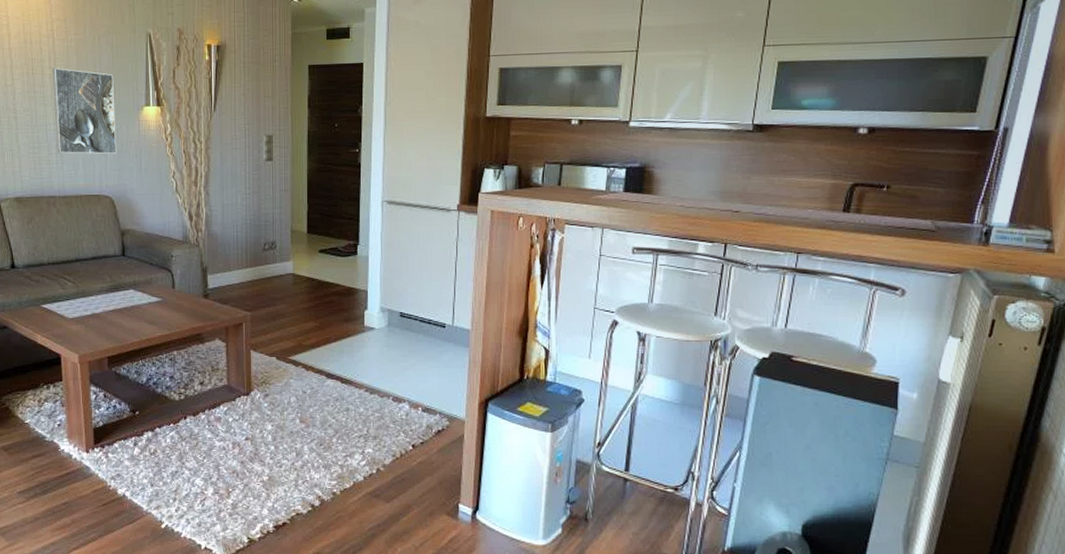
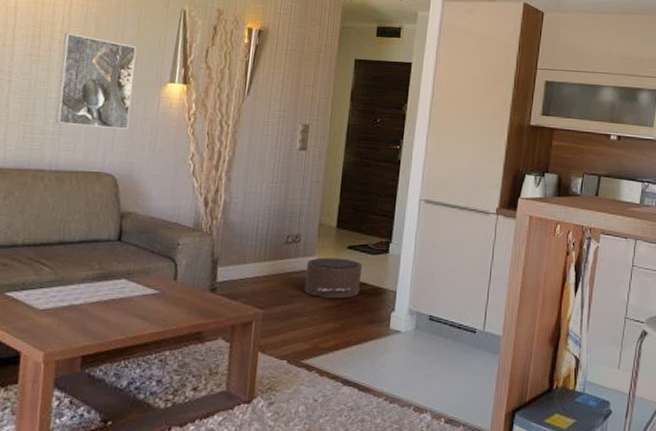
pouf: none [284,262,335,299] -> present [304,257,363,298]

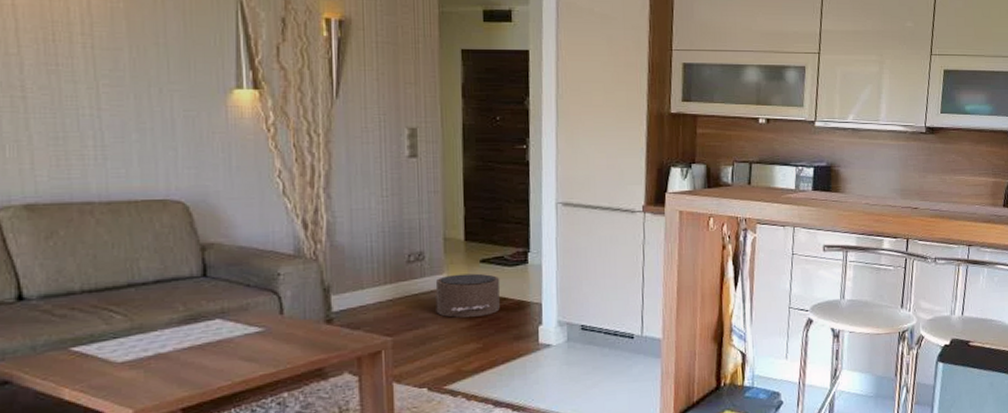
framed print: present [55,33,137,130] -> none [88,35,192,148]

